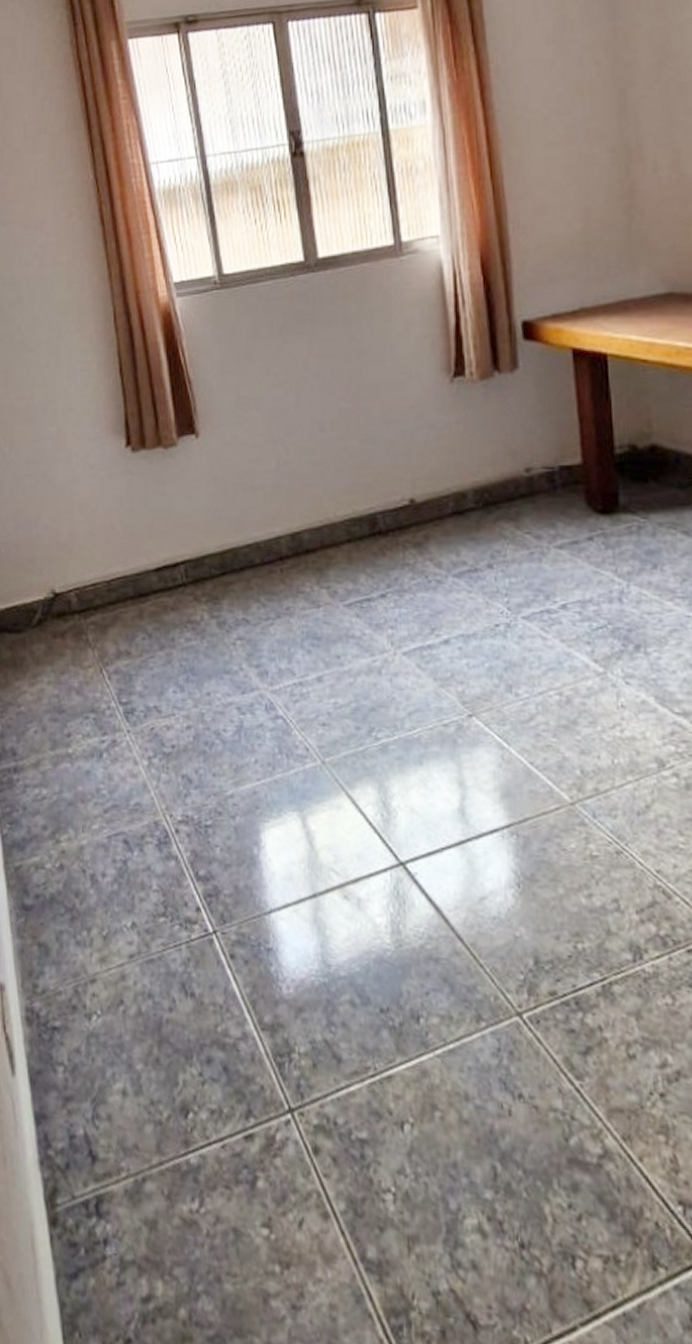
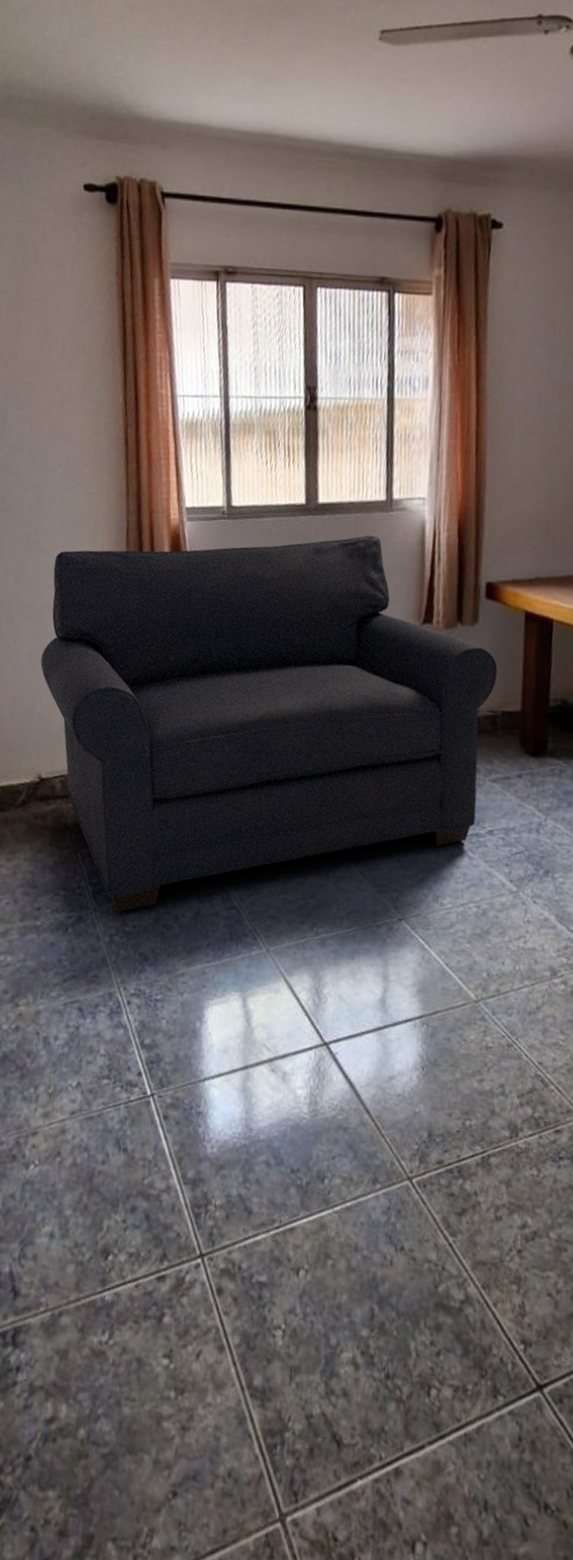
sofa: none [40,285,549,732] -> present [40,535,498,912]

